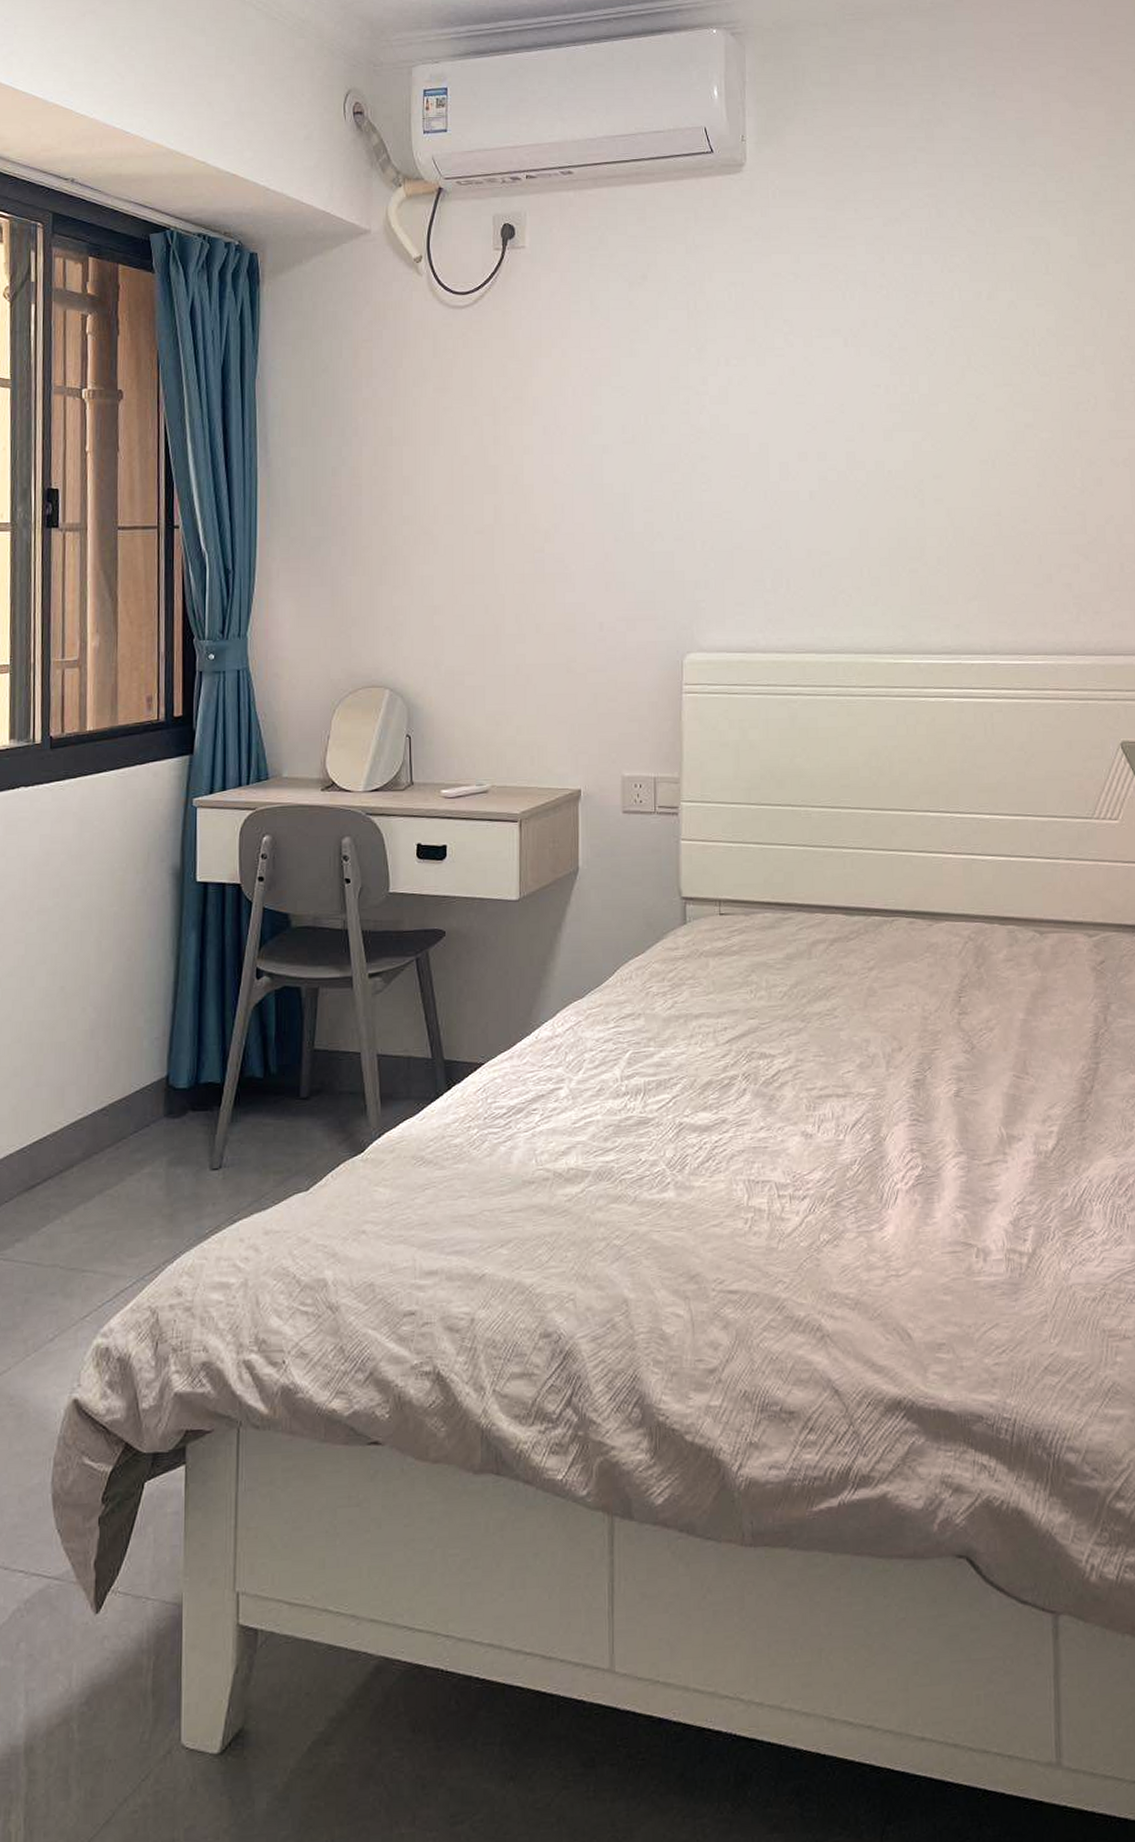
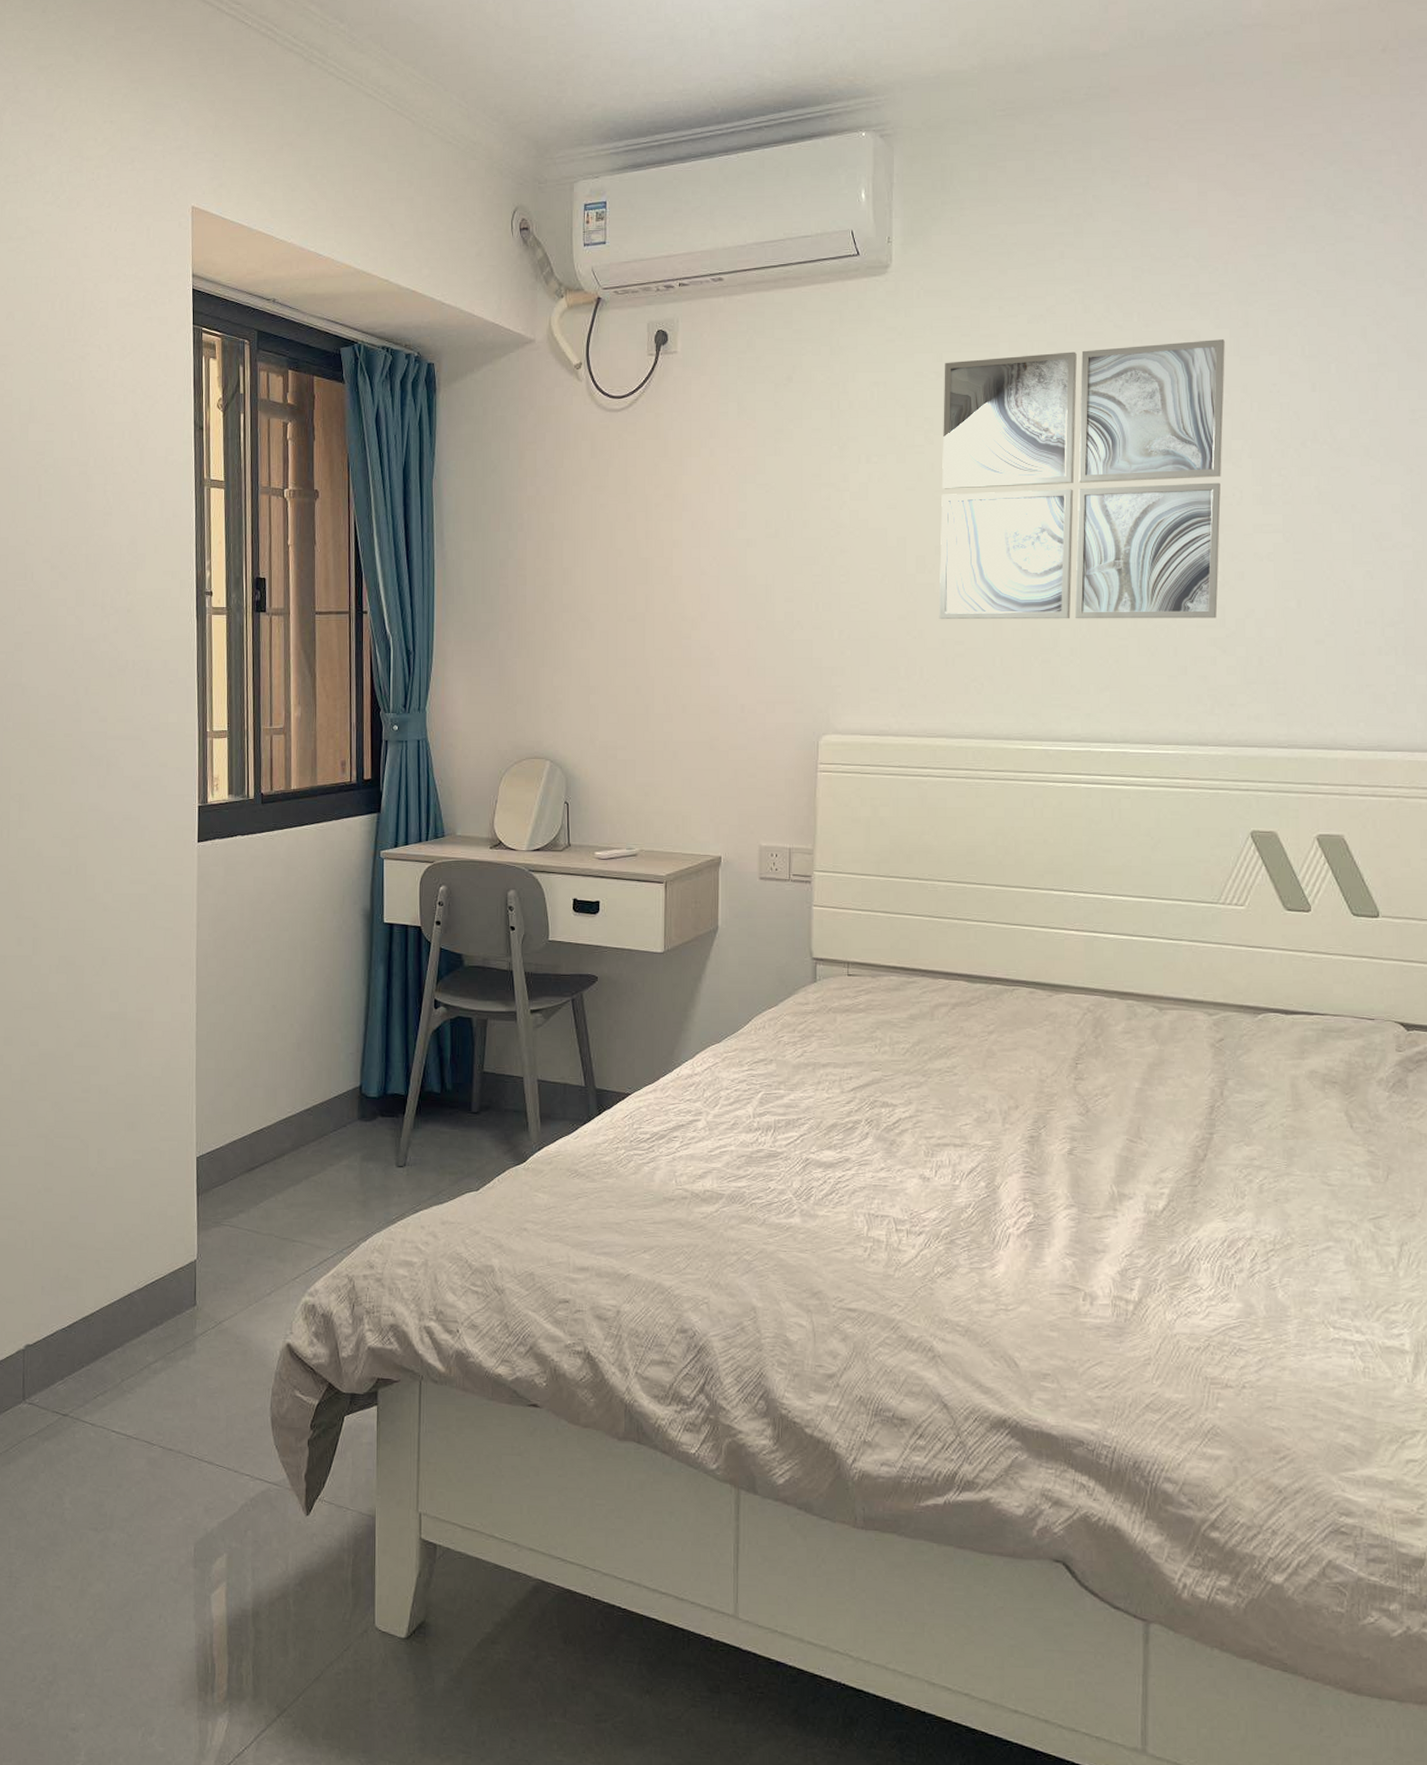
wall art: none [802,247,1079,529] -> present [939,339,1225,620]

